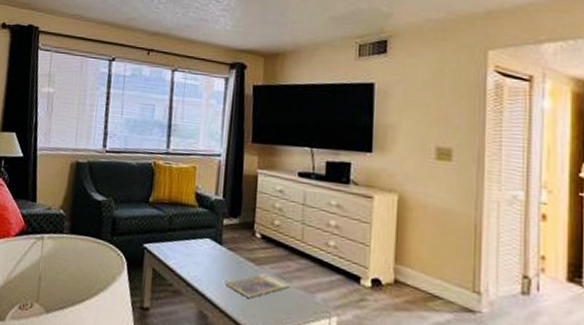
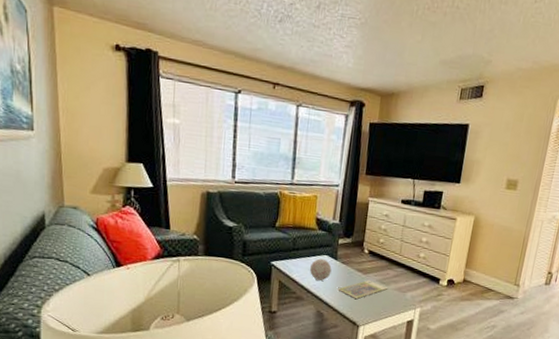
decorative ball: none [188,242,216,271] -> present [309,258,332,281]

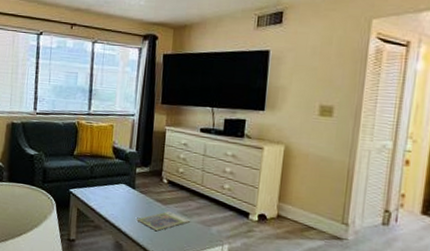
decorative ball: present [309,258,332,281] -> none [107,187,130,210]

